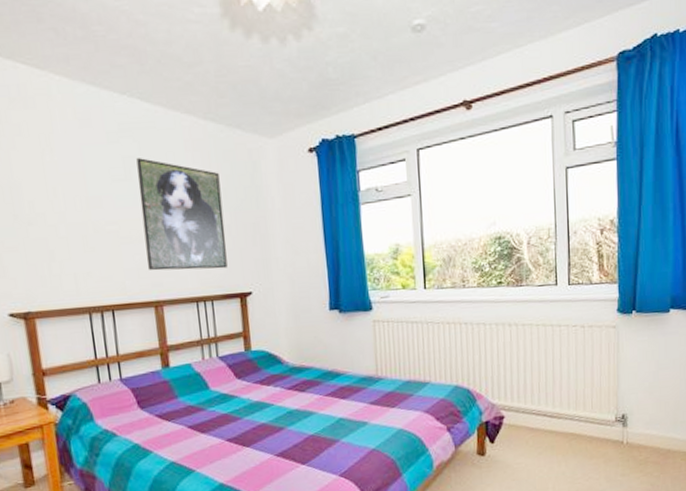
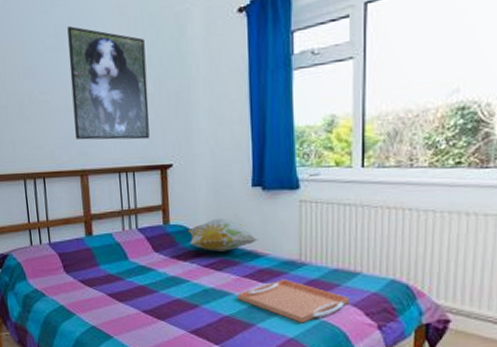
decorative pillow: none [270,341,338,374] -> present [188,218,258,252]
serving tray: none [321,394,423,434] -> present [238,279,351,323]

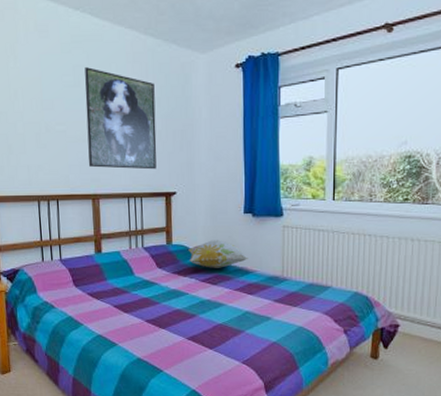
serving tray: present [238,279,351,323] -> none [230,292,323,329]

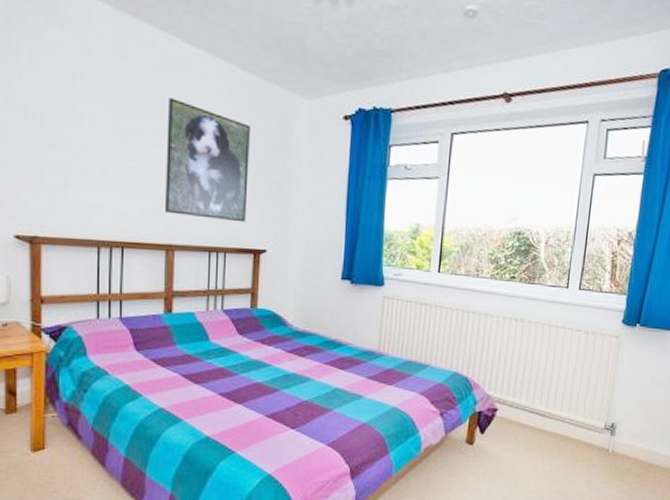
decorative pillow: present [188,240,248,268] -> none [275,306,343,339]

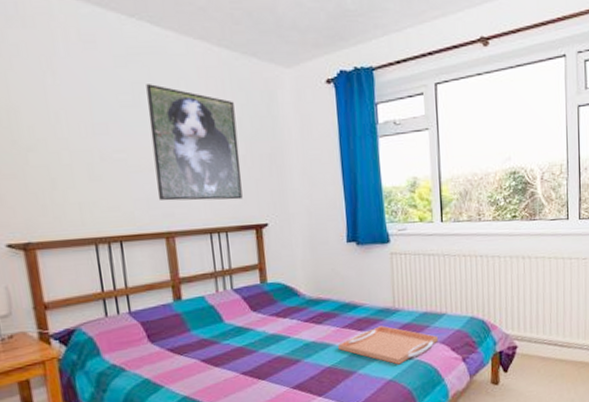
serving tray: none [318,367,420,409] -> present [338,325,439,365]

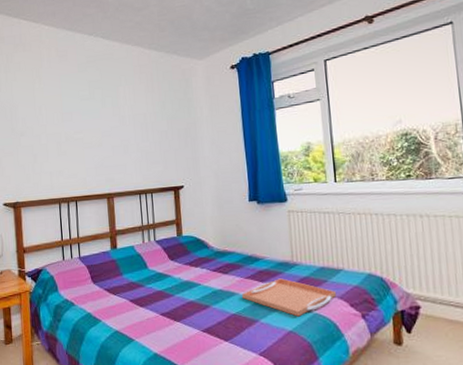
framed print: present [146,84,243,201] -> none [98,81,164,169]

